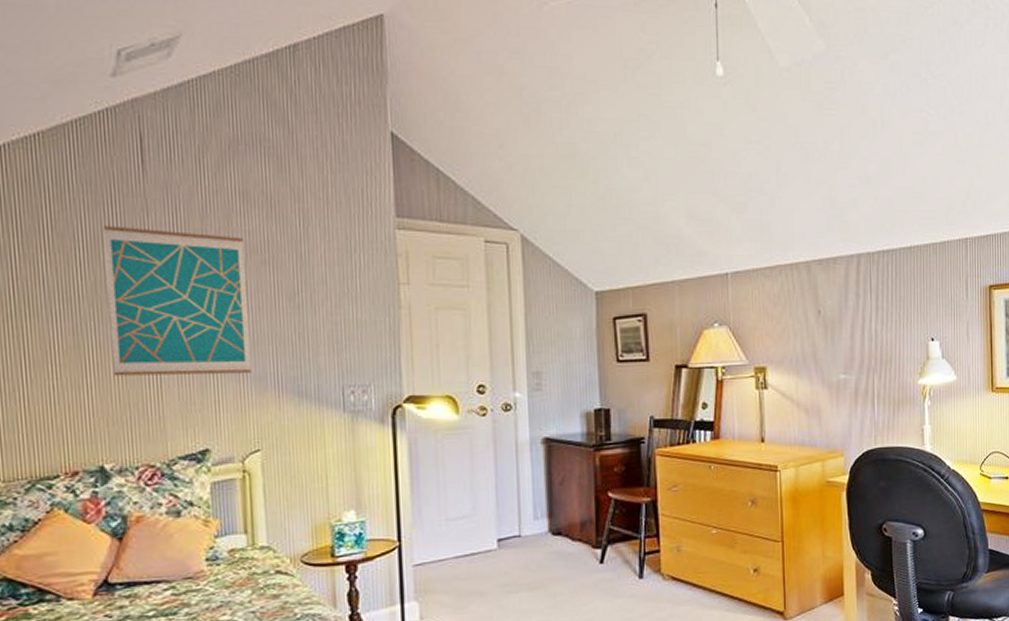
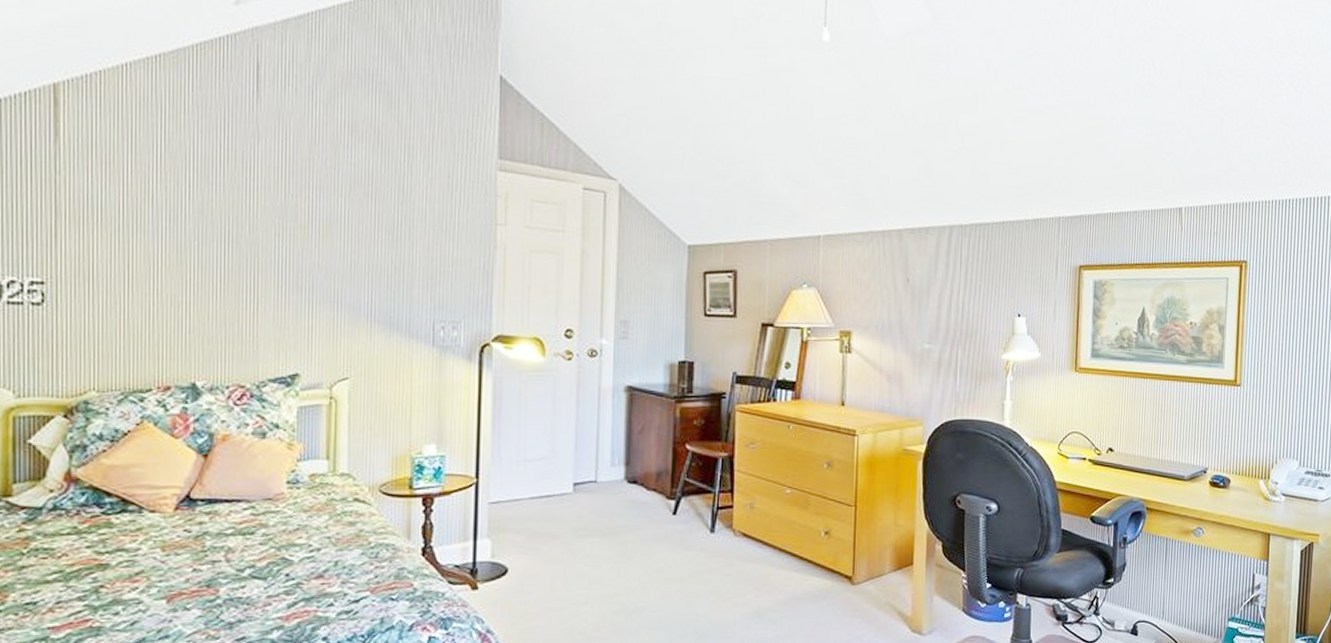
wall art: present [102,225,251,376] -> none [212,148,348,302]

